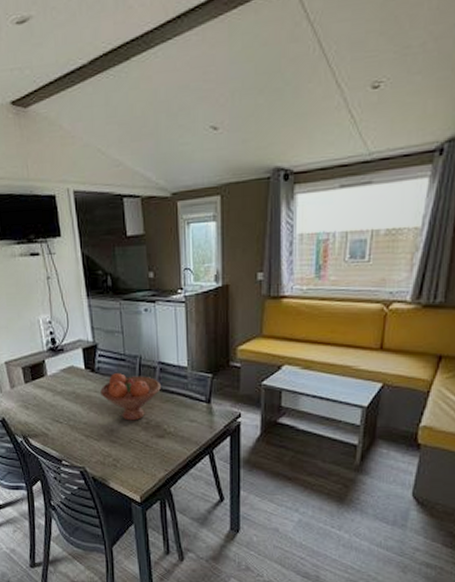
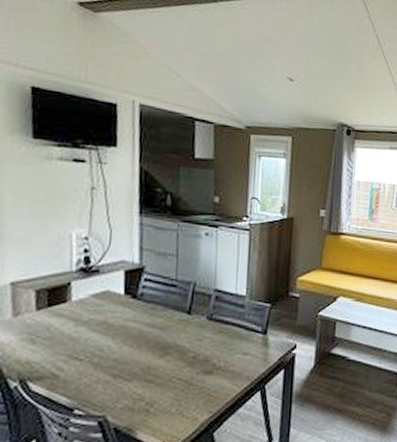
fruit bowl: present [100,373,161,421] -> none [140,300,215,356]

